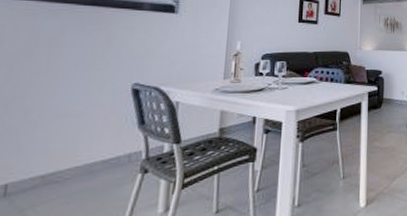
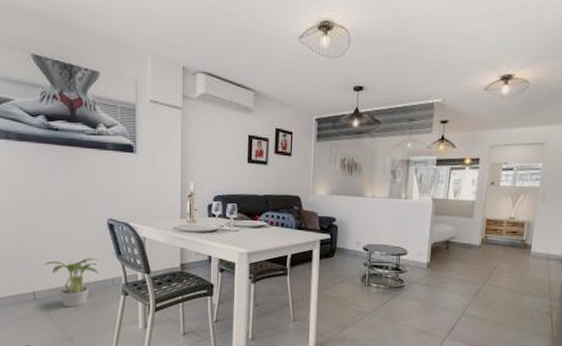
potted plant: none [29,131,114,200] -> present [43,258,99,307]

